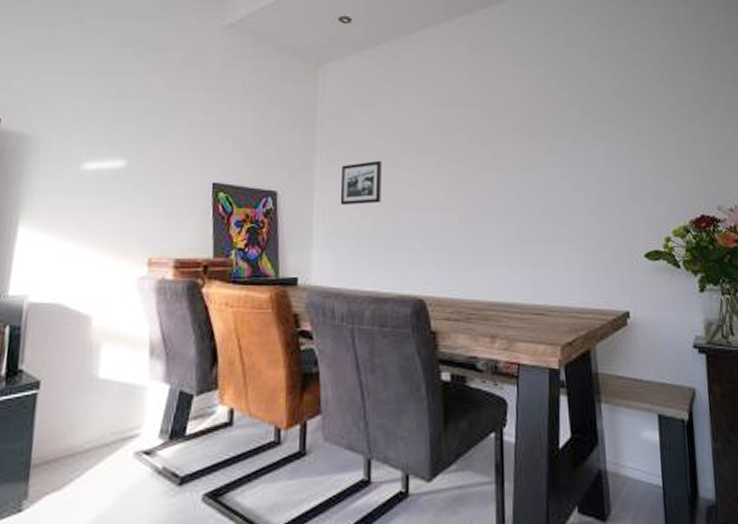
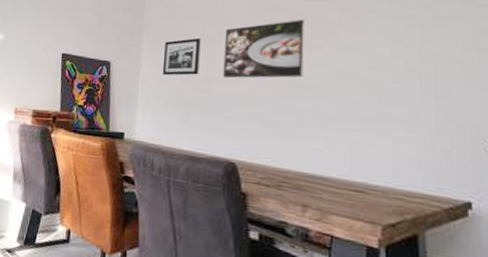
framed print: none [407,140,486,206] -> present [223,20,306,79]

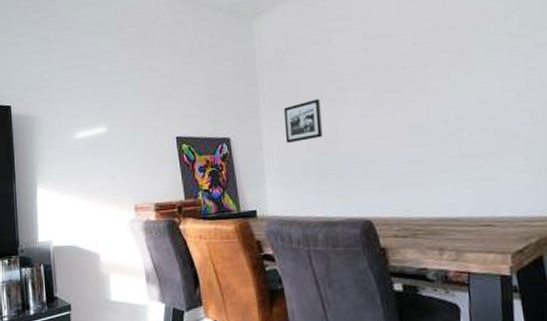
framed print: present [223,20,306,79] -> none [343,65,424,137]

